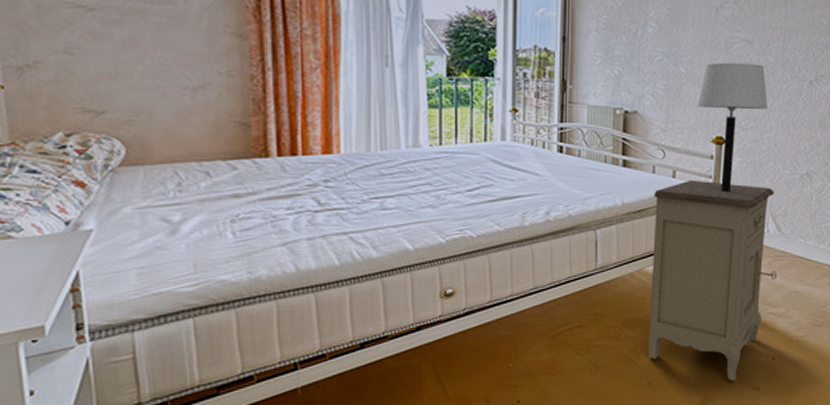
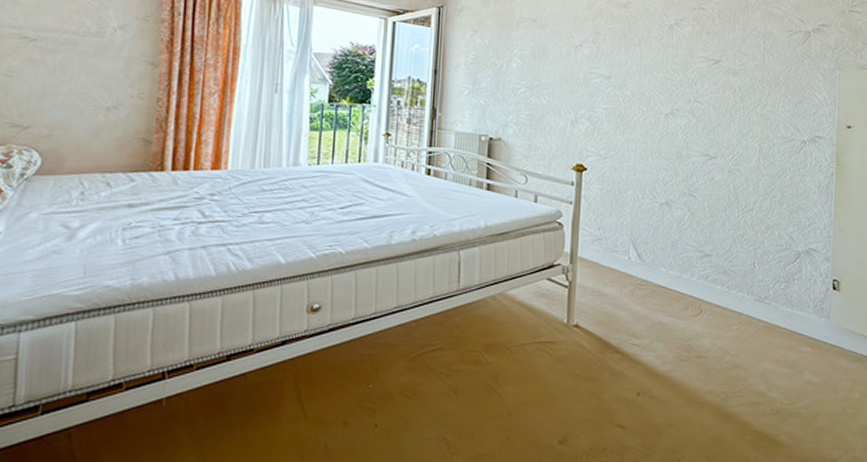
nightstand: present [647,179,777,381] -> none [508,205,639,416]
table lamp: present [696,62,769,192] -> none [557,95,627,219]

